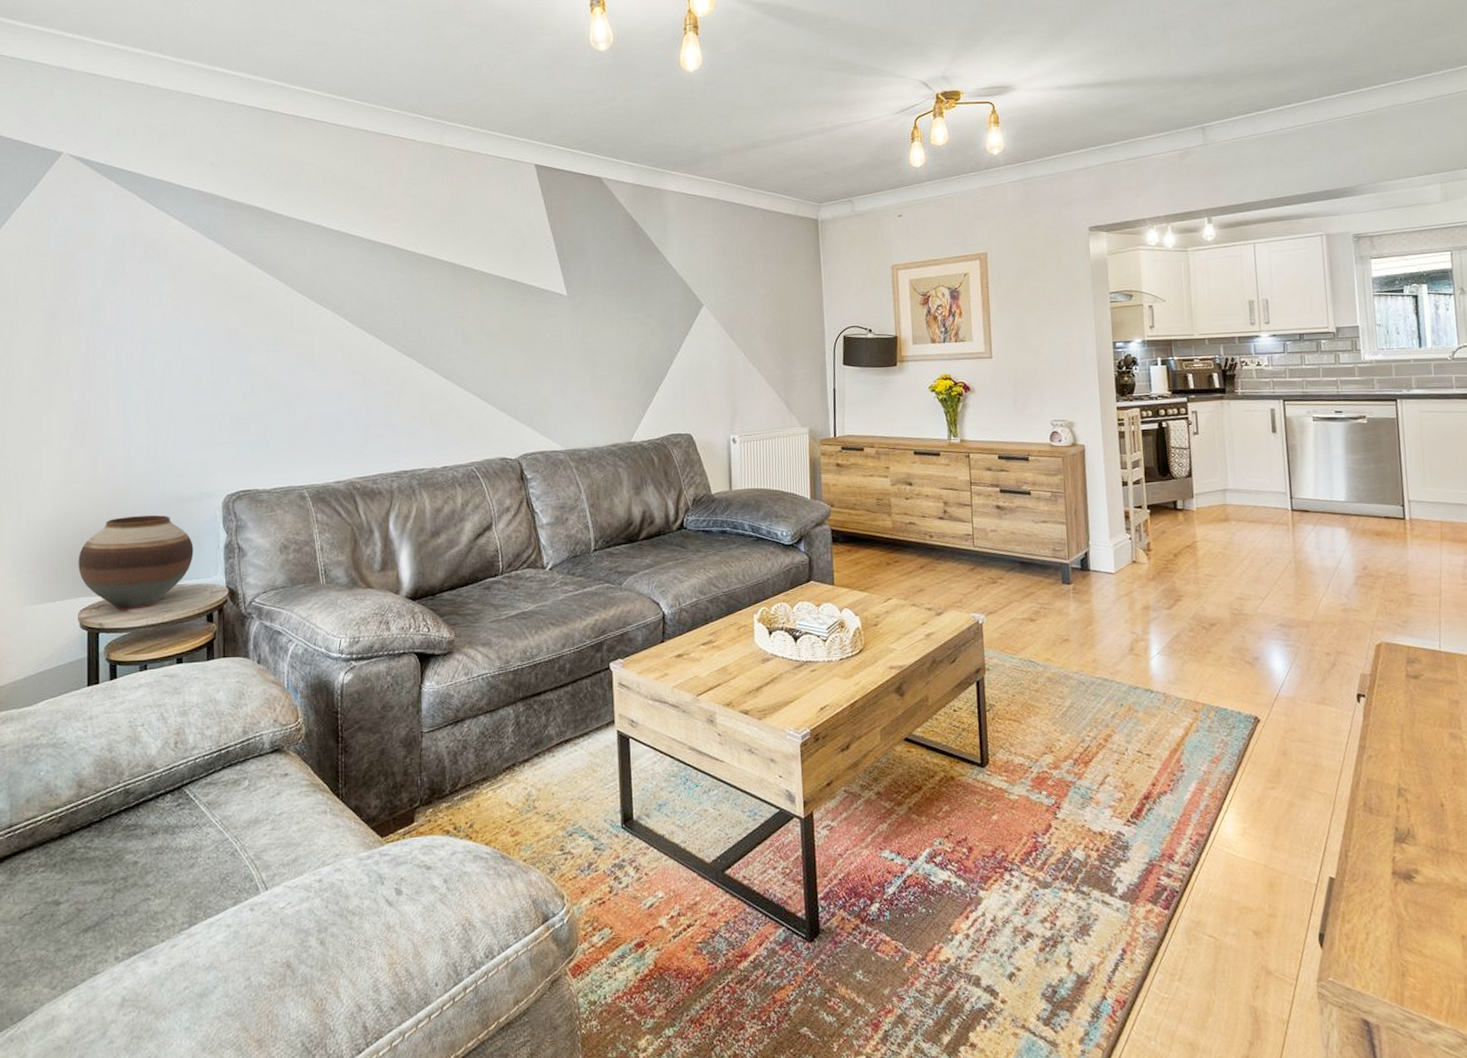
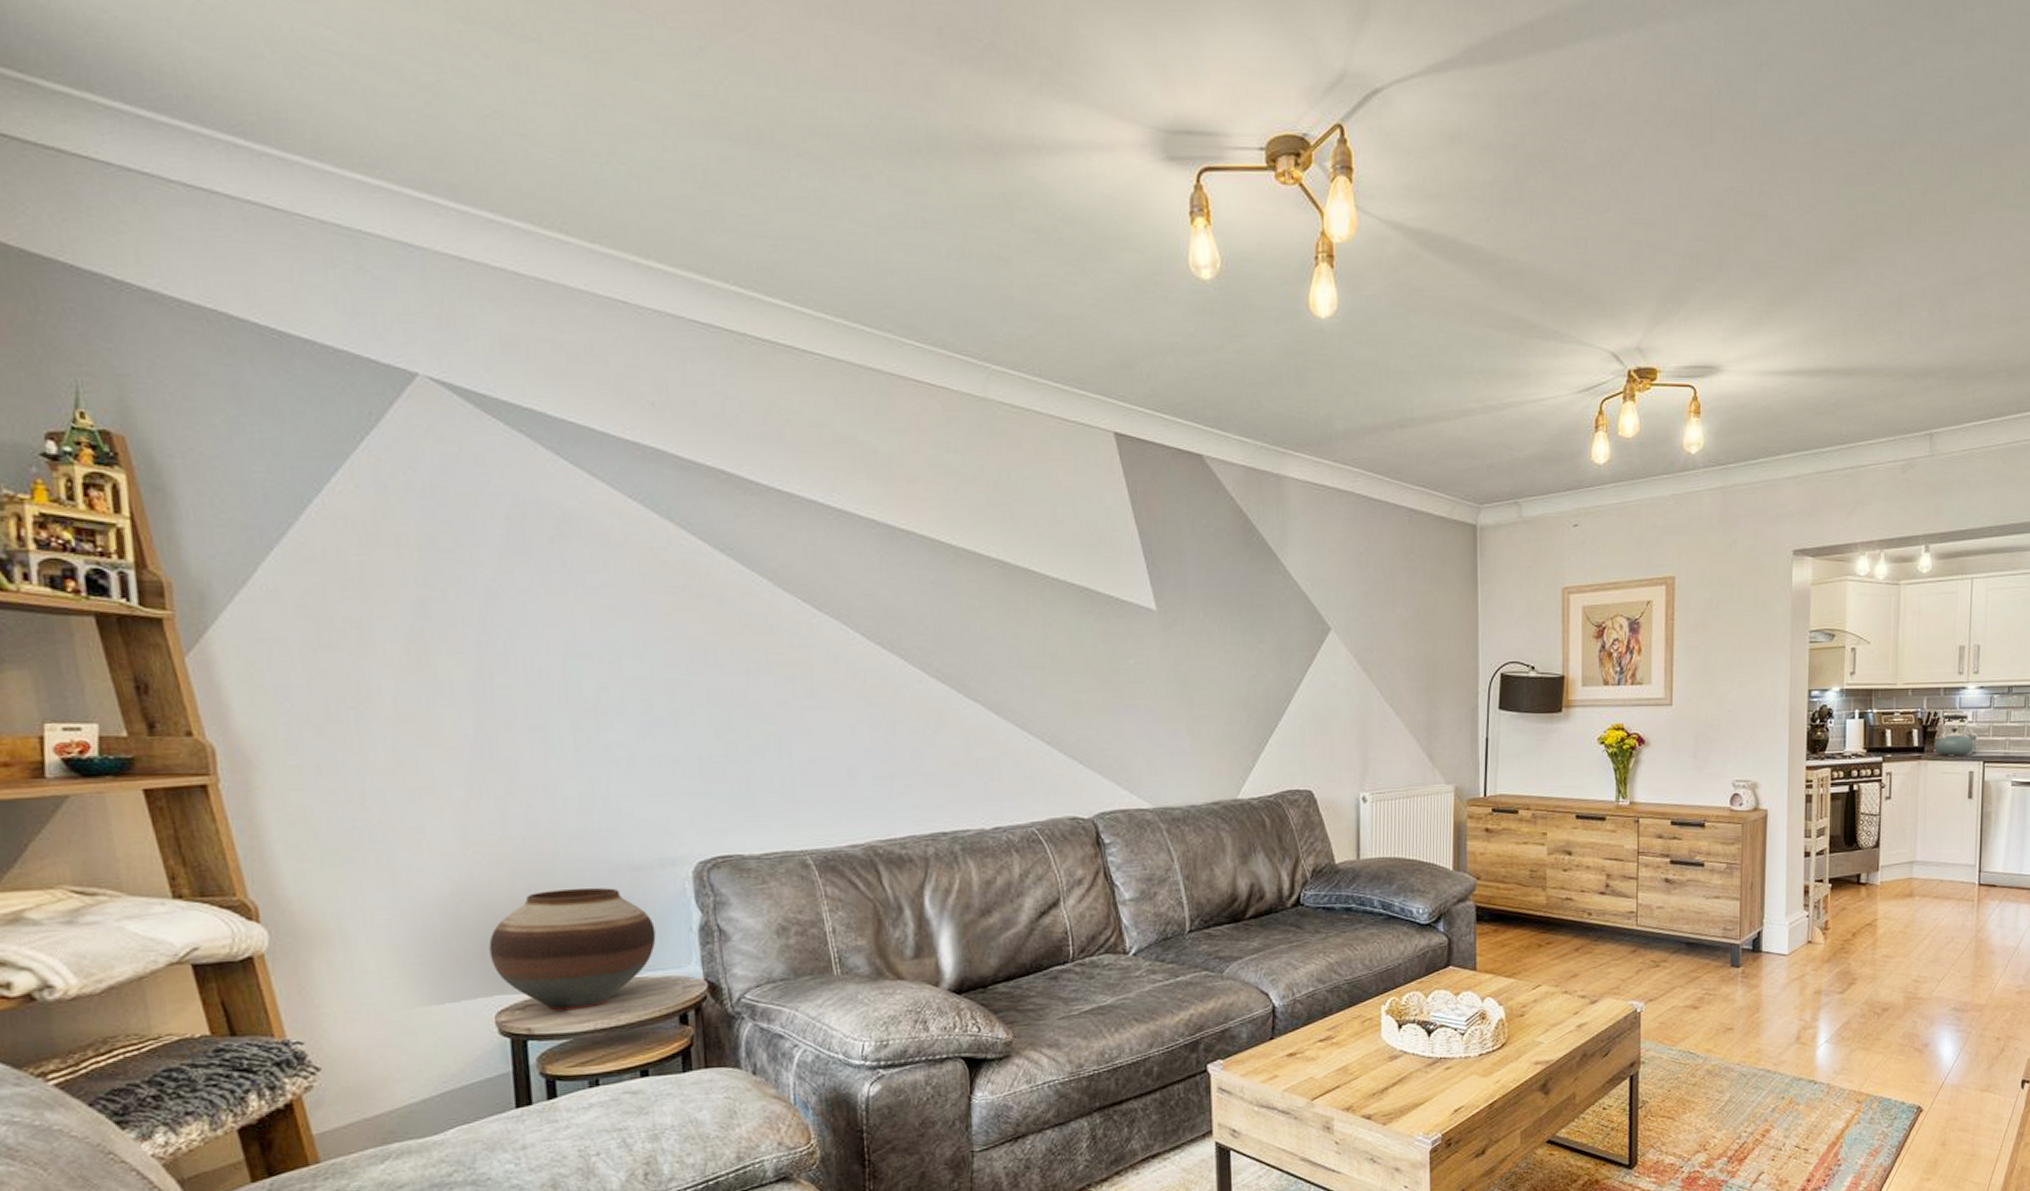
kettle: none [1234,359,1276,396] -> present [1934,714,1978,756]

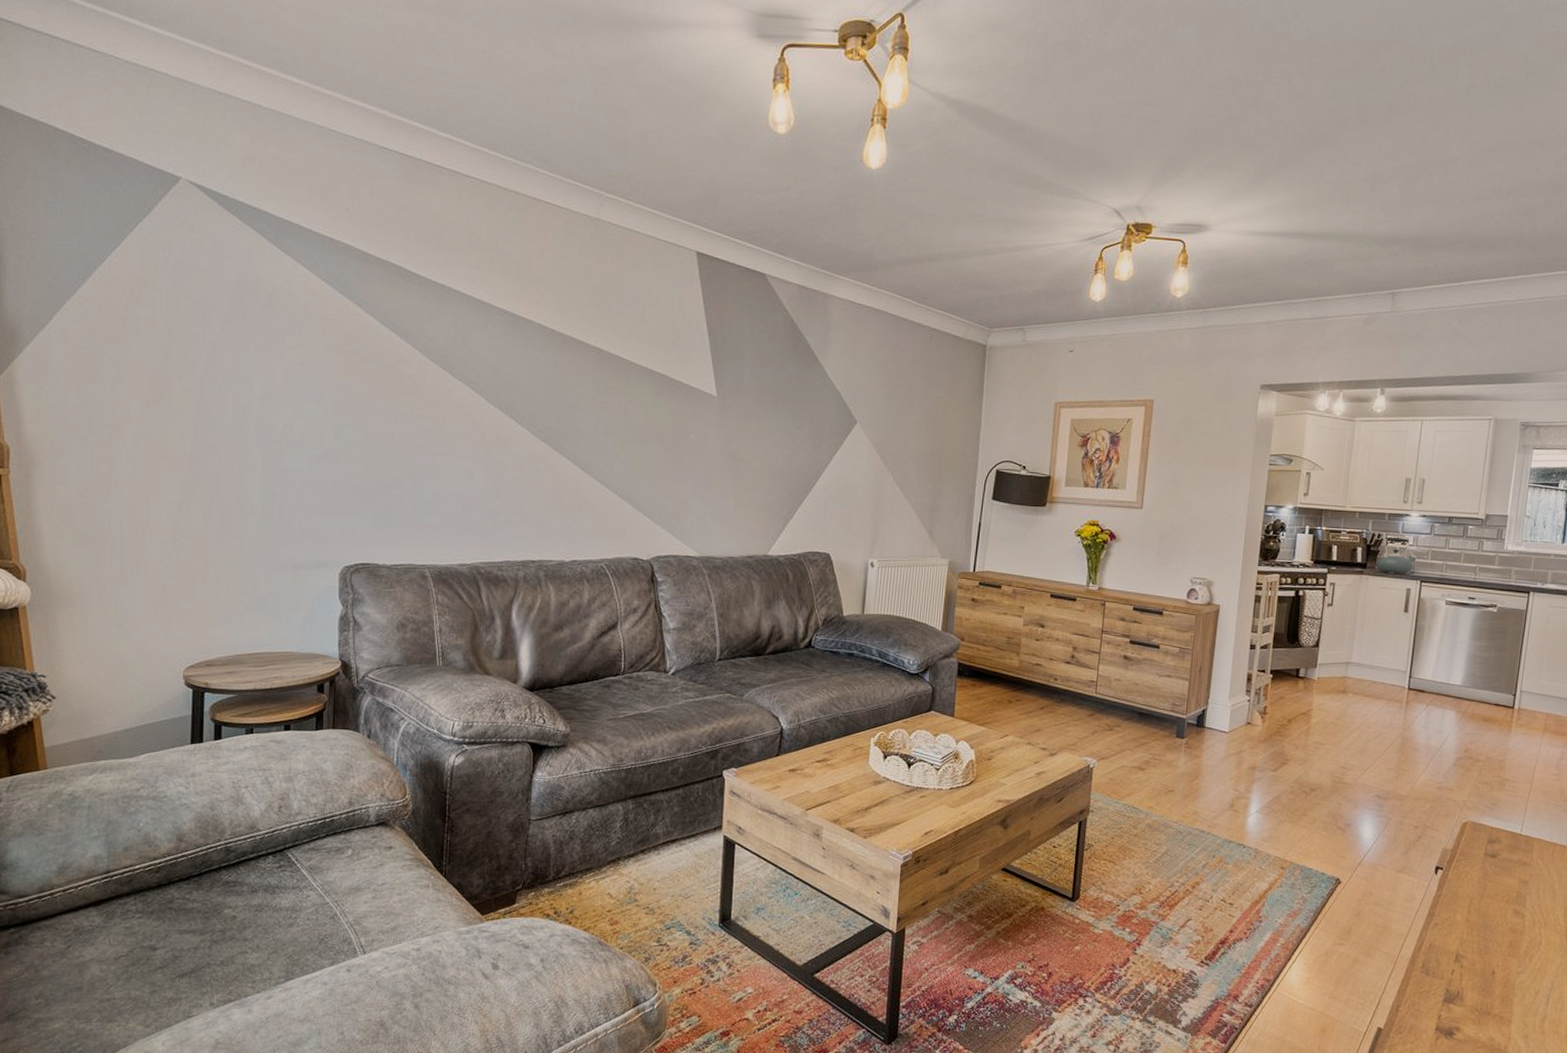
vase: present [489,887,656,1010] -> none [185,578,307,672]

